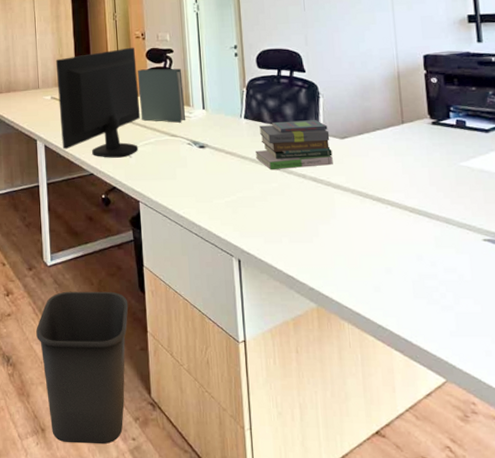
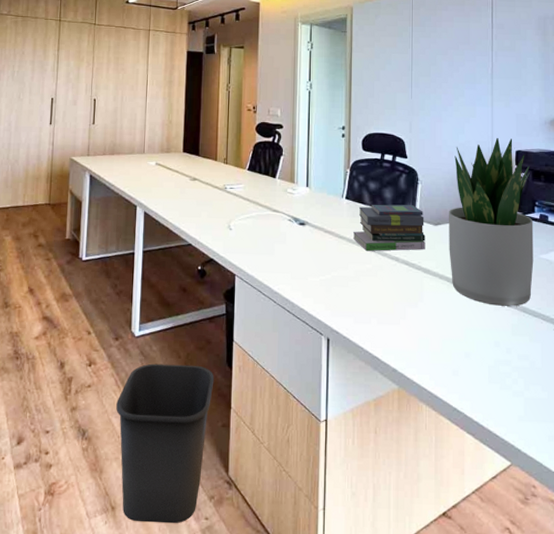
monitor: present [55,47,141,158] -> none [162,119,246,230]
binder: present [137,68,186,123] -> none [245,142,290,198]
planter: none [355,42,454,218] -> present [449,137,534,306]

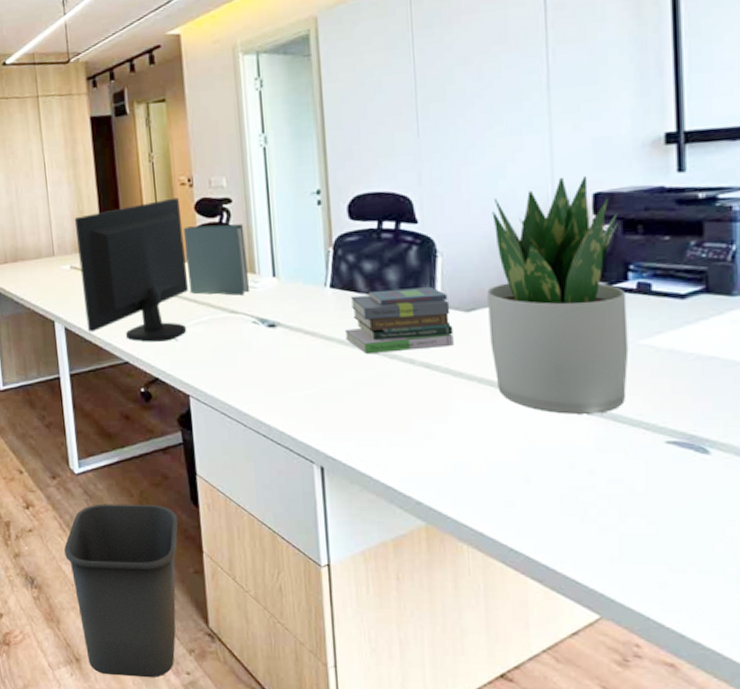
monitor: none [162,119,246,230] -> present [74,197,189,342]
binder: none [245,142,290,198] -> present [183,224,251,296]

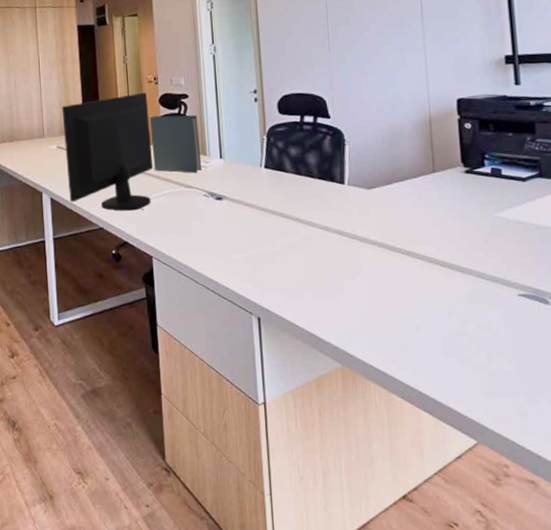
waste bin: present [64,504,178,677] -> none [43,352,141,511]
books: present [345,287,454,353] -> none [277,169,360,222]
planter: present [487,176,629,414] -> none [383,86,488,272]

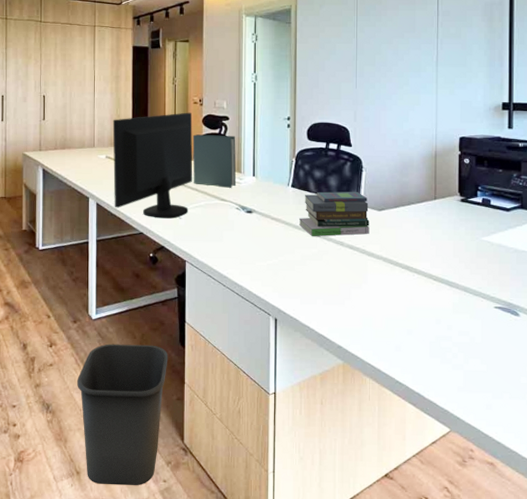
waste bin: none [43,352,141,511] -> present [77,344,168,485]
books: none [277,169,360,222] -> present [299,191,370,236]

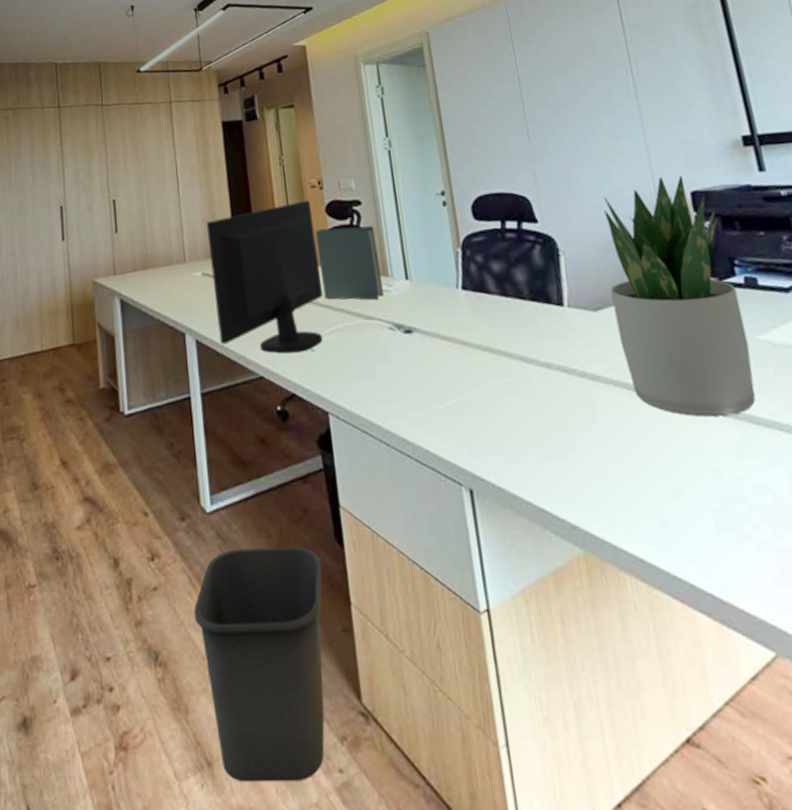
books: present [299,191,370,236] -> none [481,286,587,358]
planter: none [392,124,476,286] -> present [603,176,756,417]

